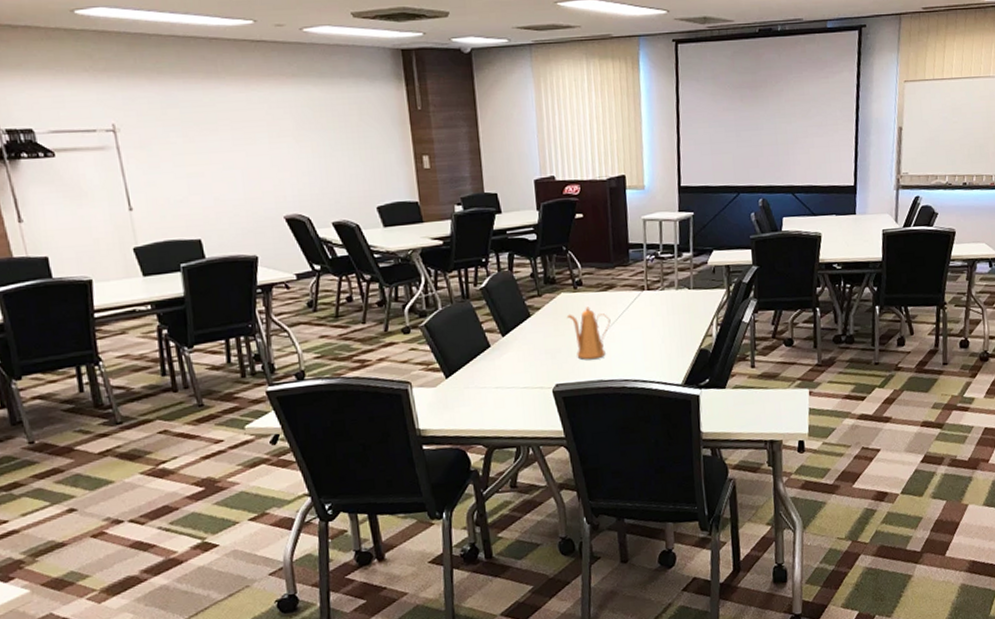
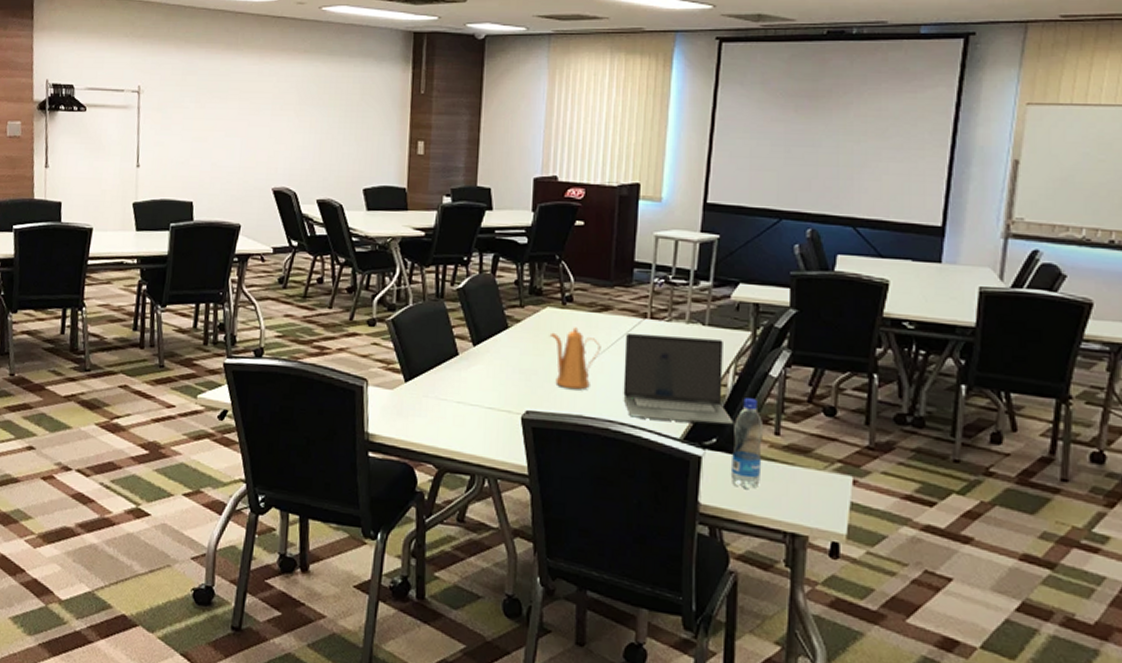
laptop: none [629,299,721,374] -> present [623,334,734,426]
bottle: none [721,342,745,414] -> present [730,398,764,490]

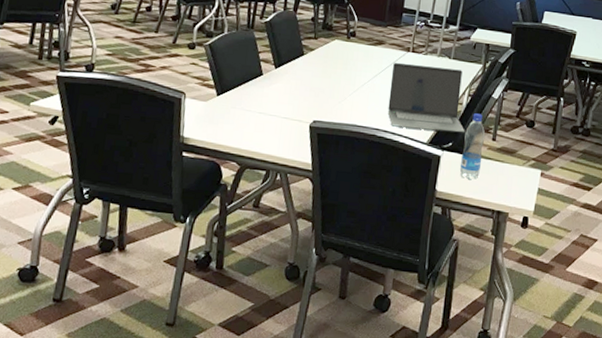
coffee pot: present [549,327,601,390] -> none [335,56,374,105]

